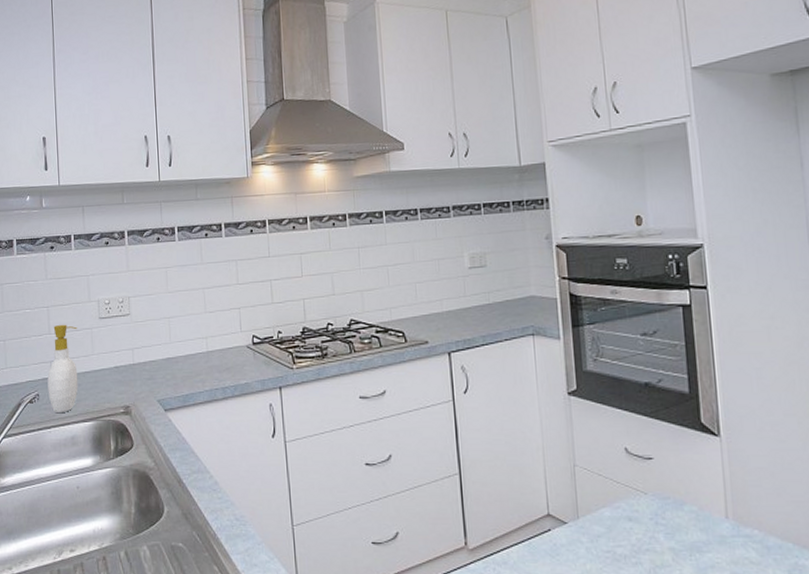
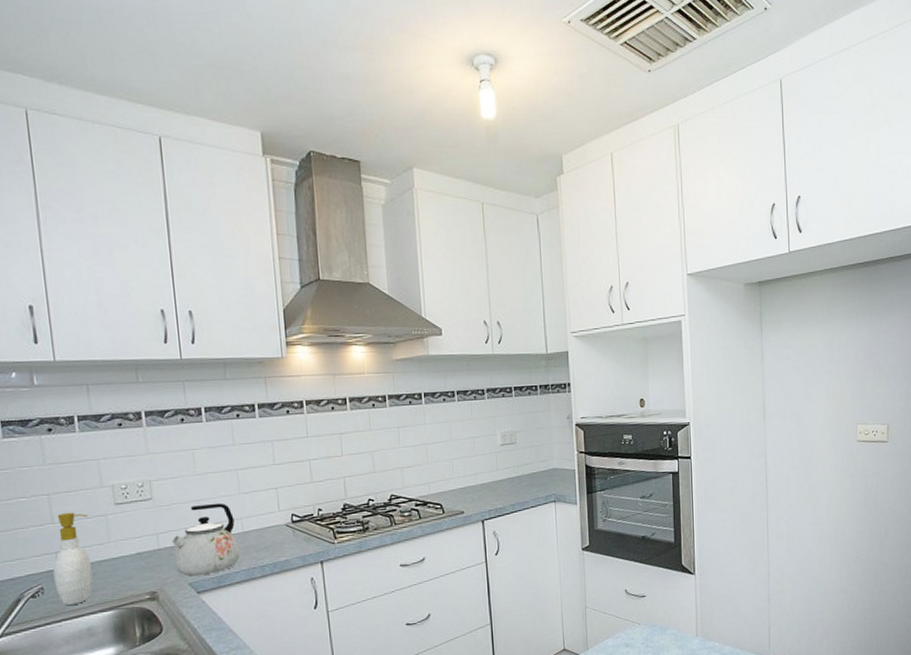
kettle: none [144,321,204,394] -> present [171,502,241,576]

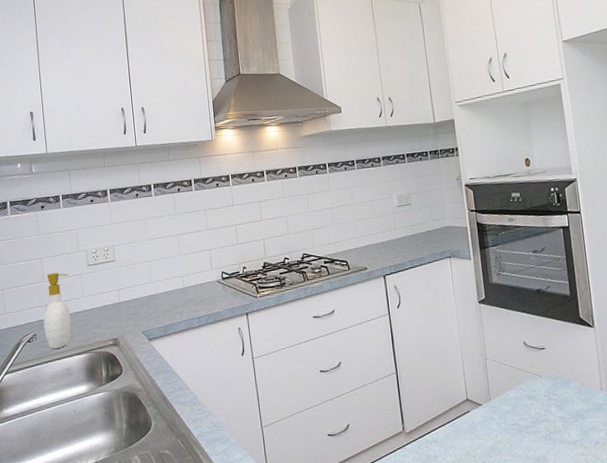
kettle: present [171,502,241,576] -> none [129,263,182,326]

